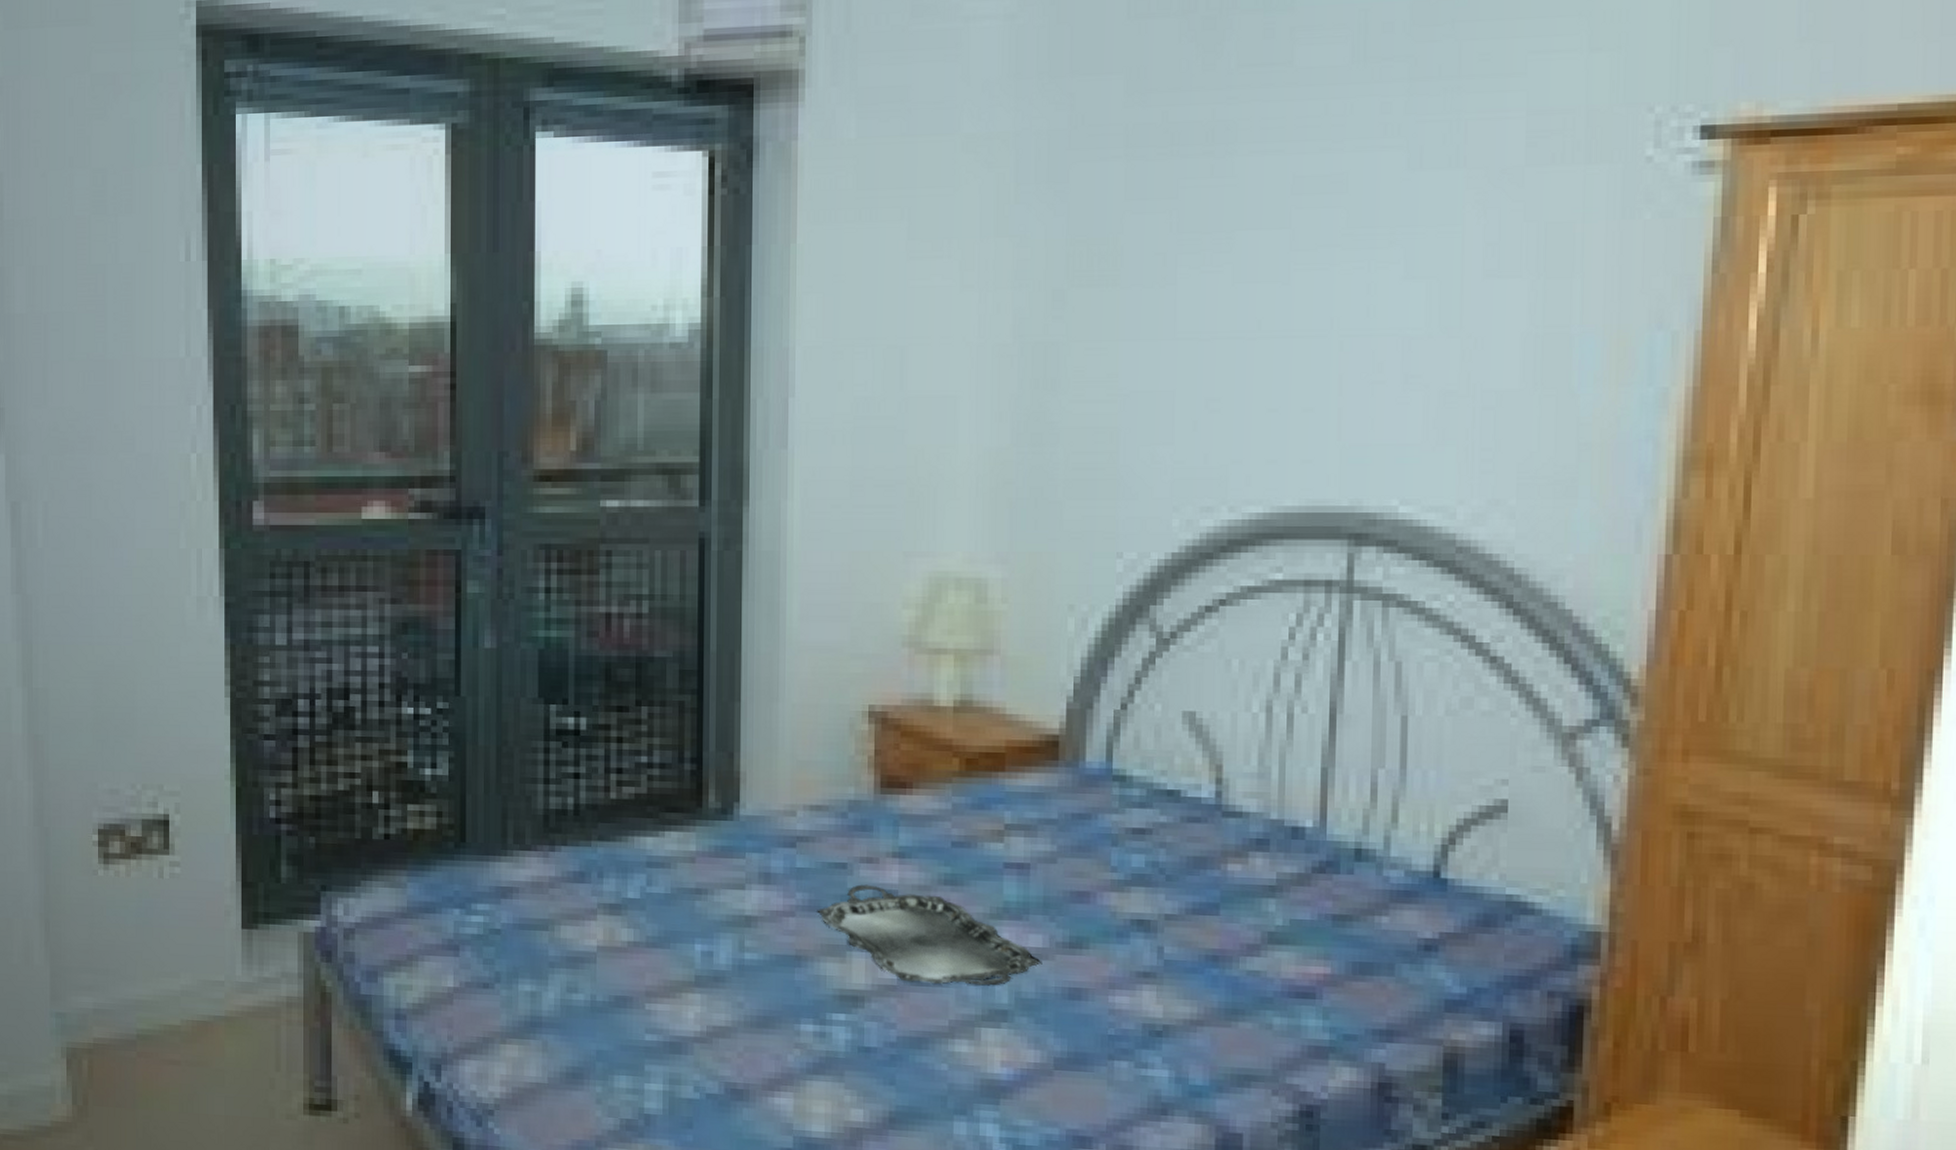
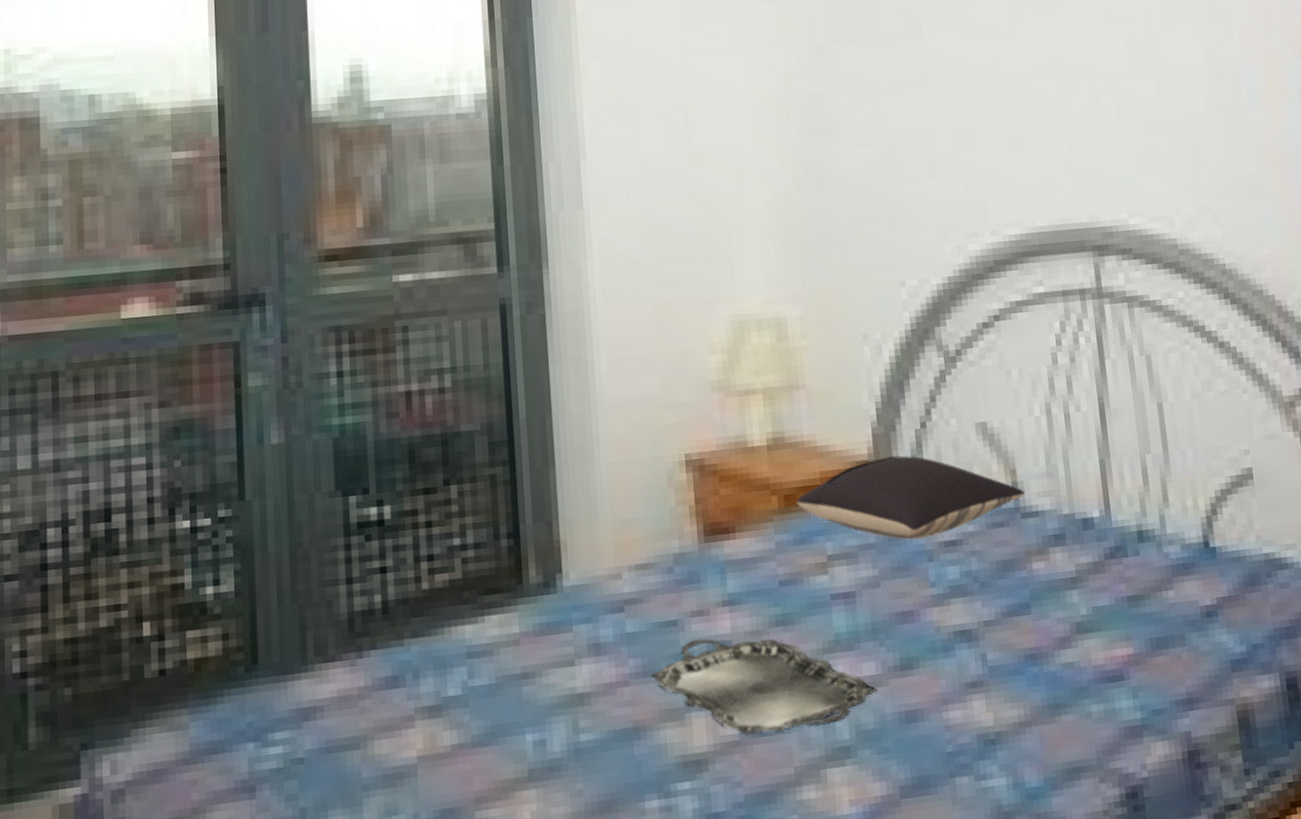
pillow: none [978,733,1230,822] -> present [796,455,1026,540]

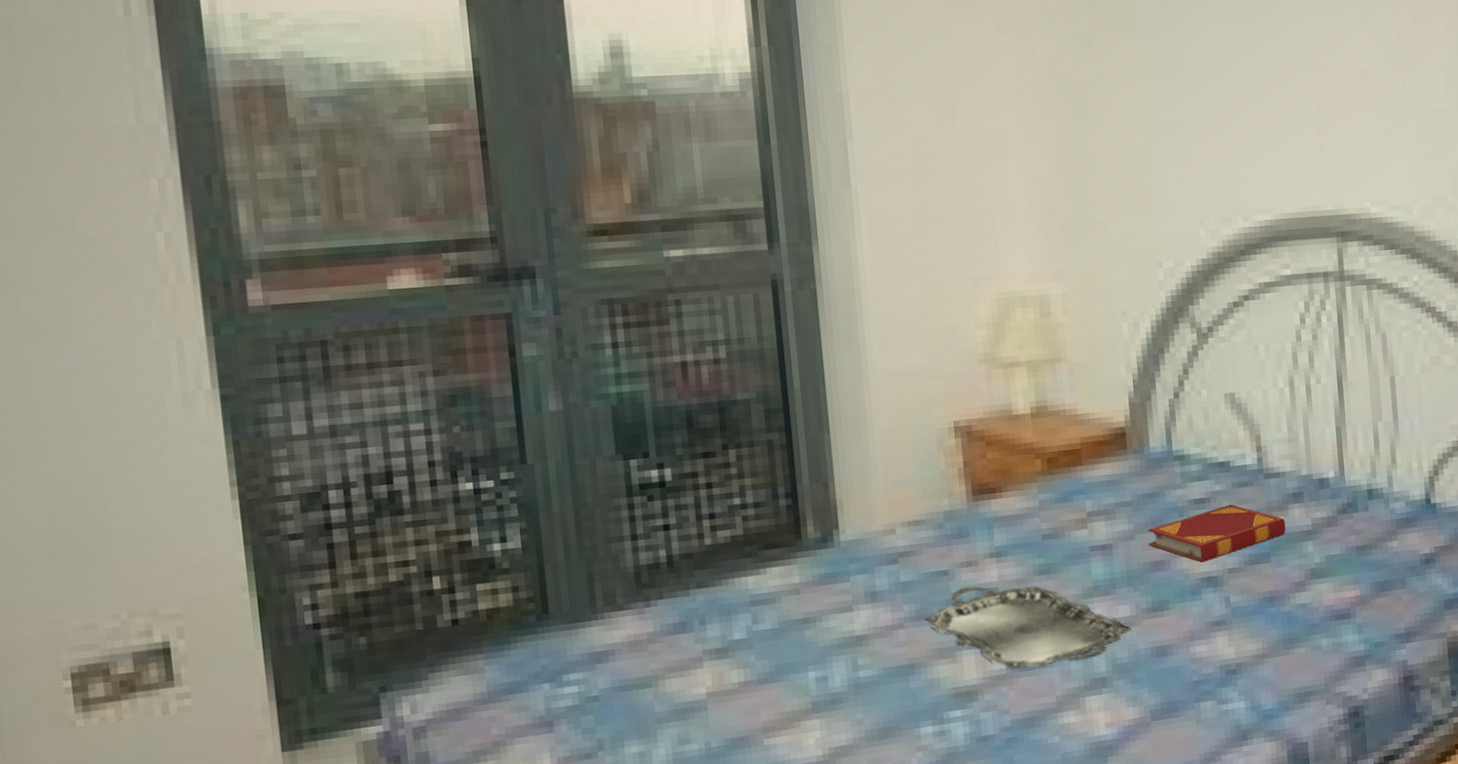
pillow: present [796,455,1026,540] -> none [1058,422,1269,498]
hardback book: none [894,547,1047,614] -> present [1148,505,1286,563]

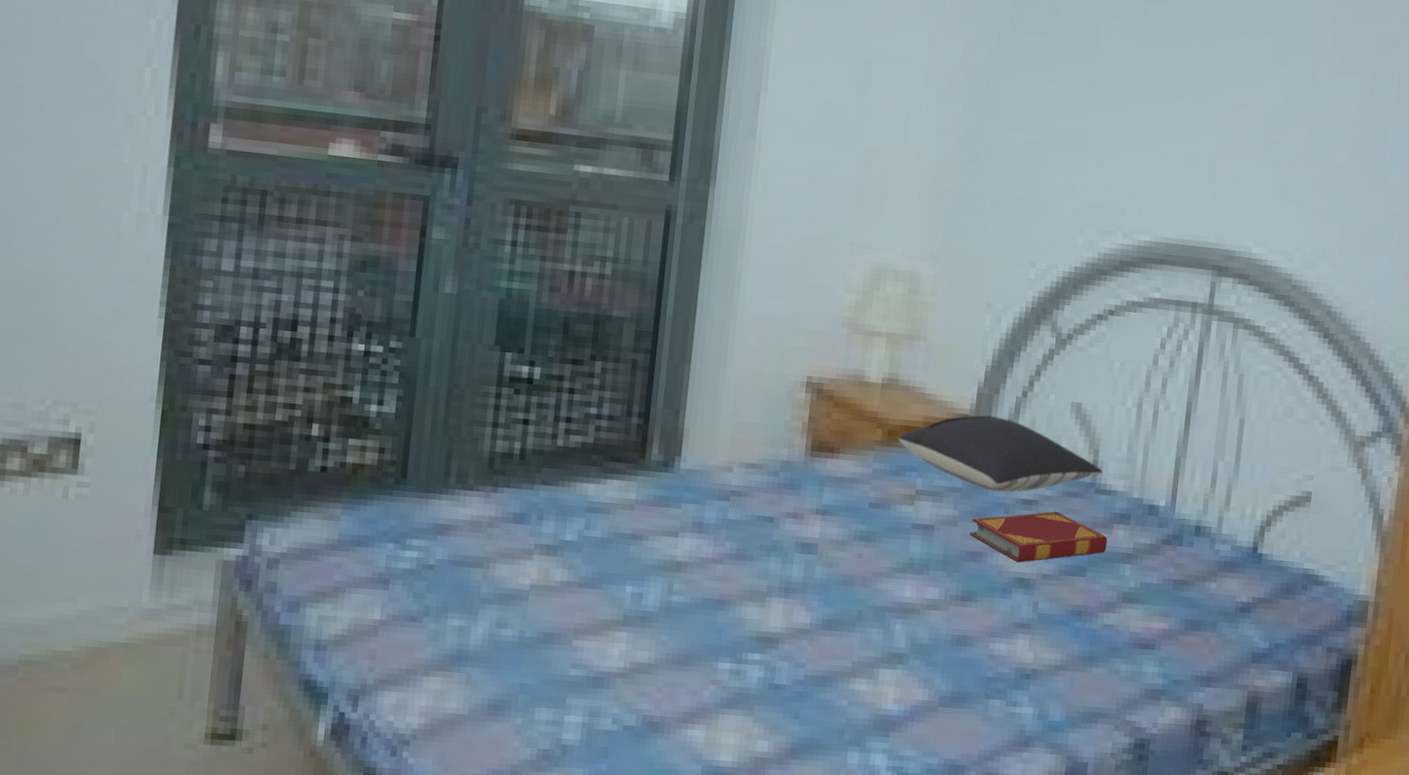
serving tray: present [924,586,1130,669] -> none [743,537,935,632]
pillow: none [1058,422,1269,498] -> present [898,415,1103,493]

